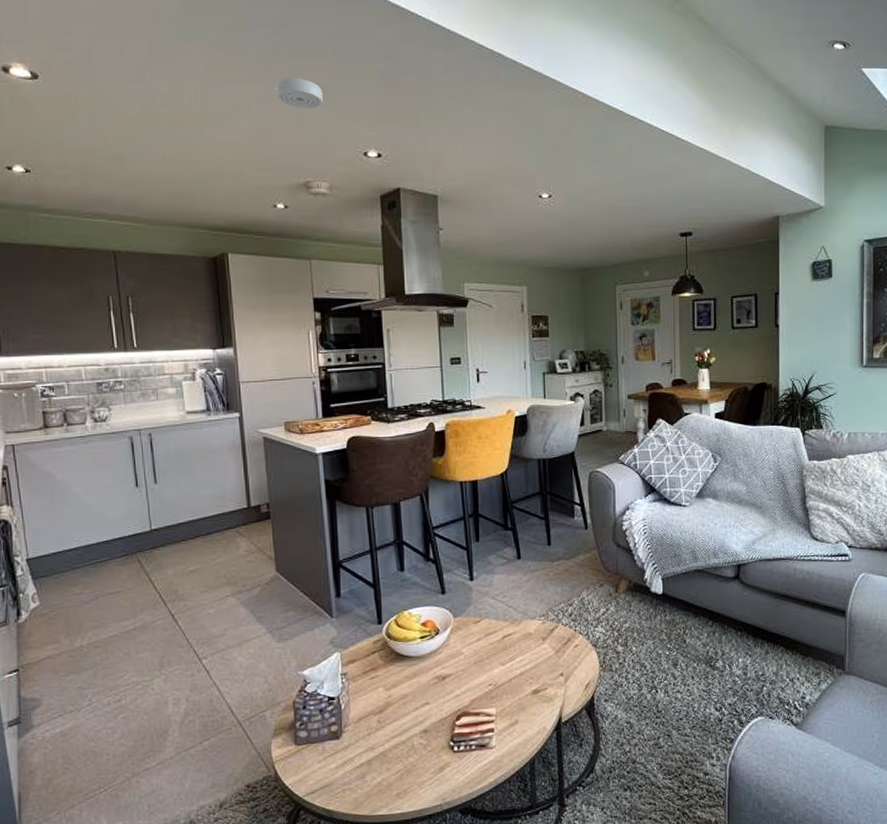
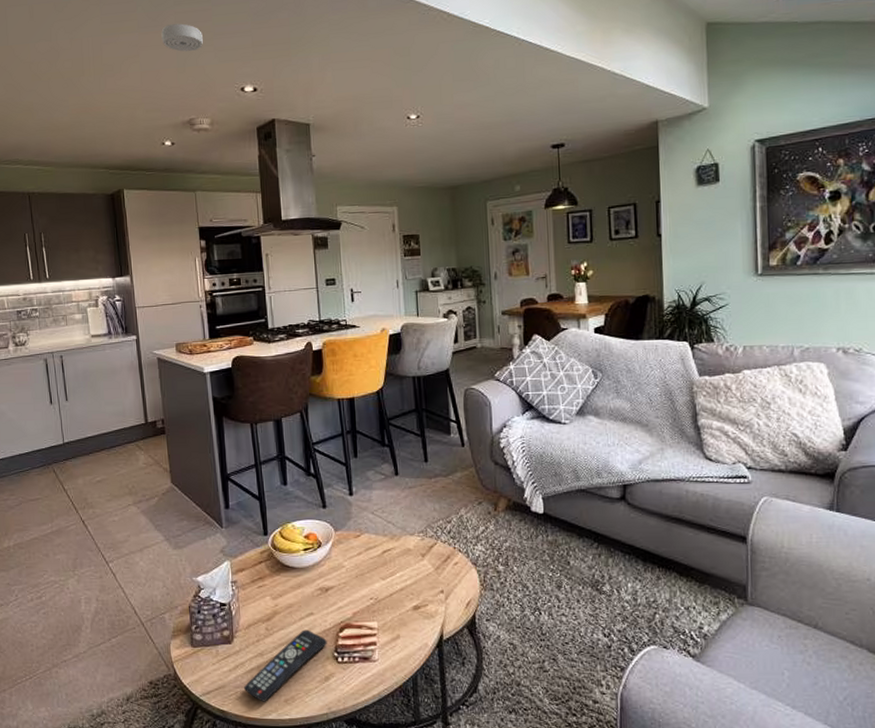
remote control: none [351,720,443,798] -> present [243,629,327,702]

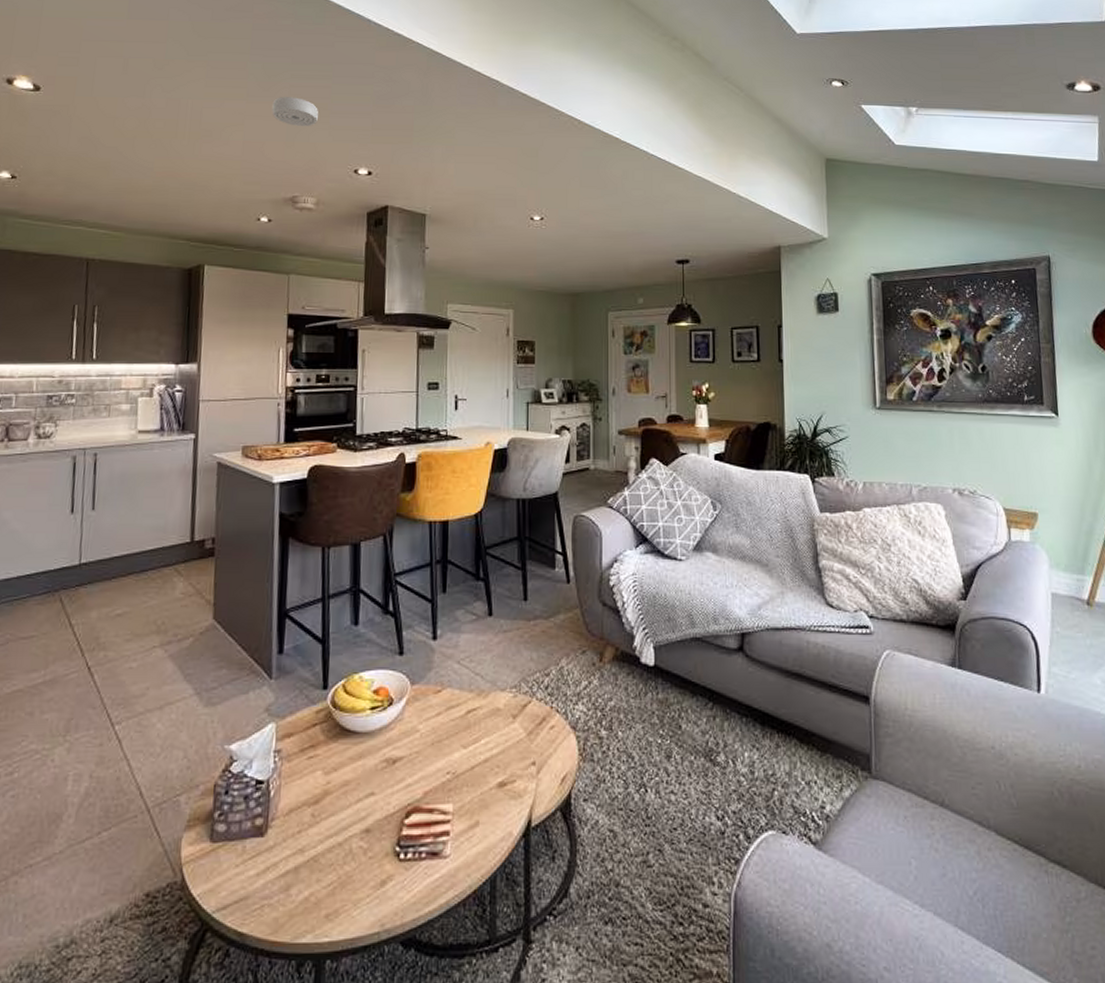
remote control: present [243,629,327,702] -> none [272,815,388,919]

